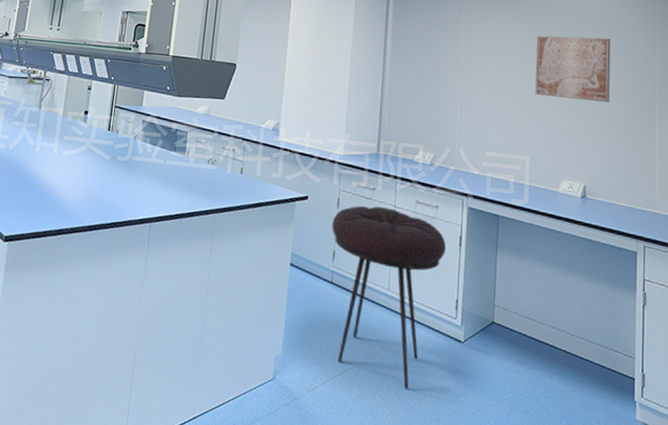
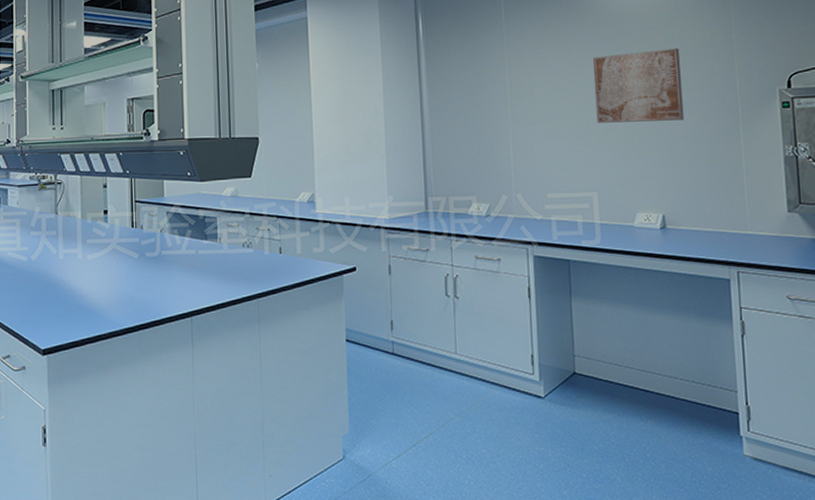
stool: present [332,206,446,389] -> none [386,268,514,452]

